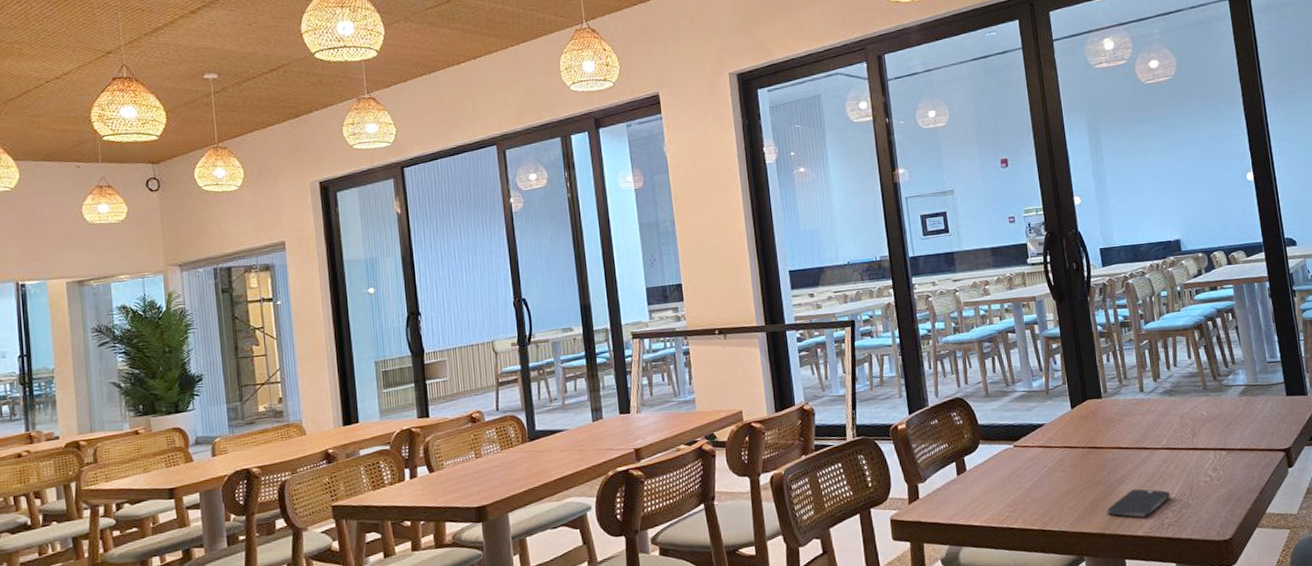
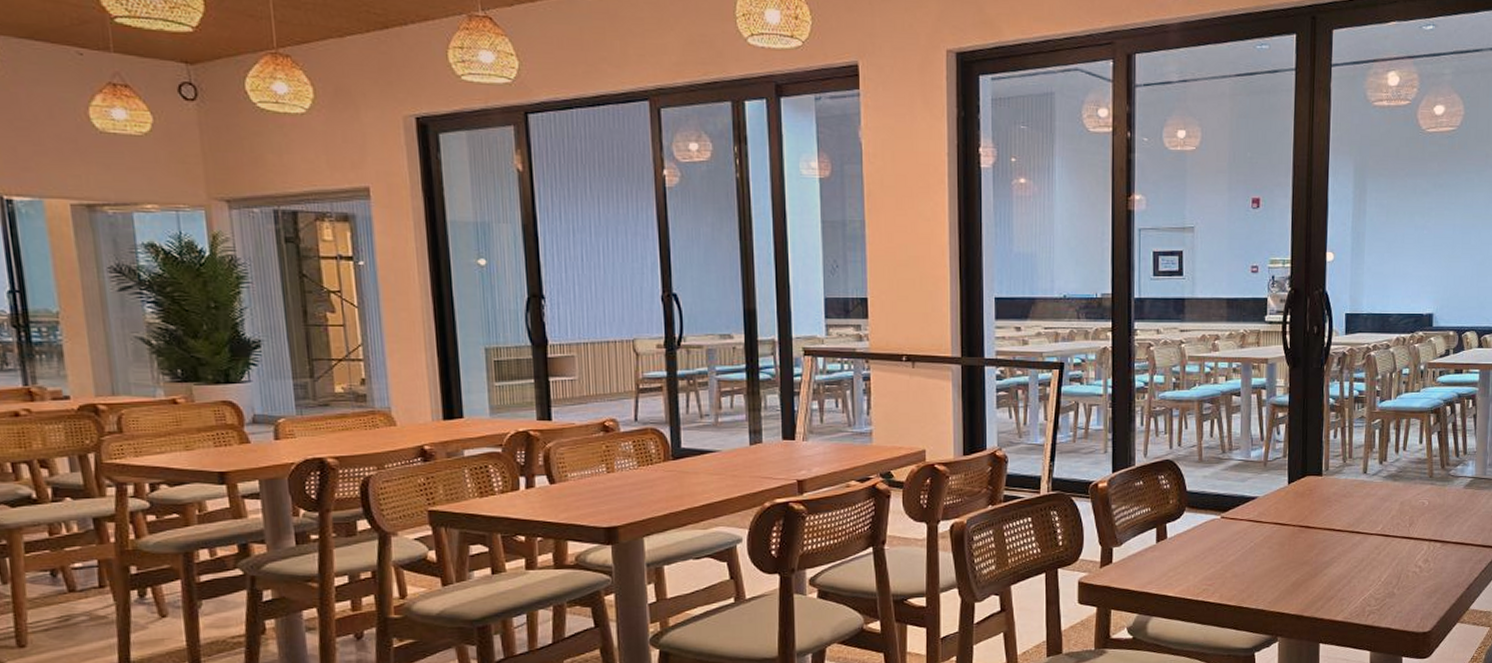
smartphone: present [1106,489,1171,518] -> none [1308,573,1377,603]

